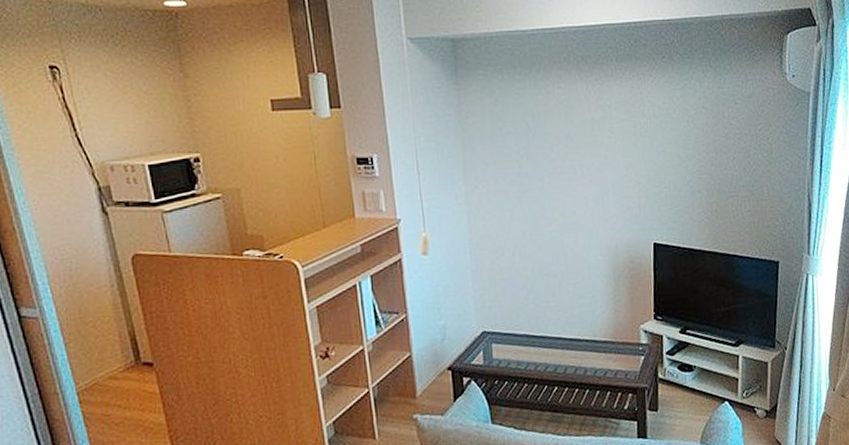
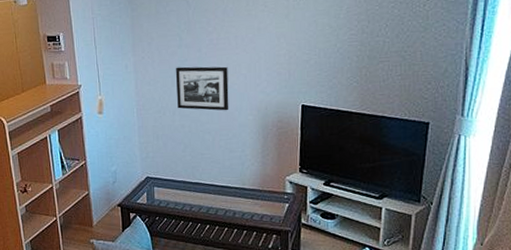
picture frame: none [515,198,577,251] -> present [176,66,229,111]

